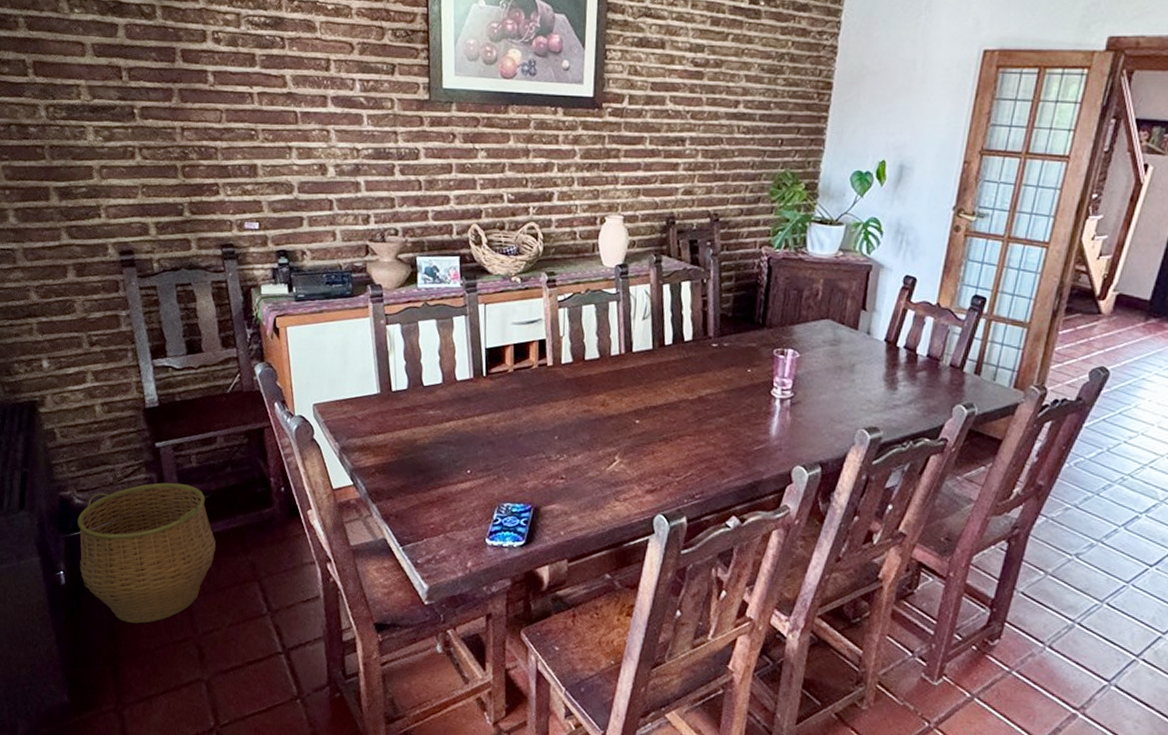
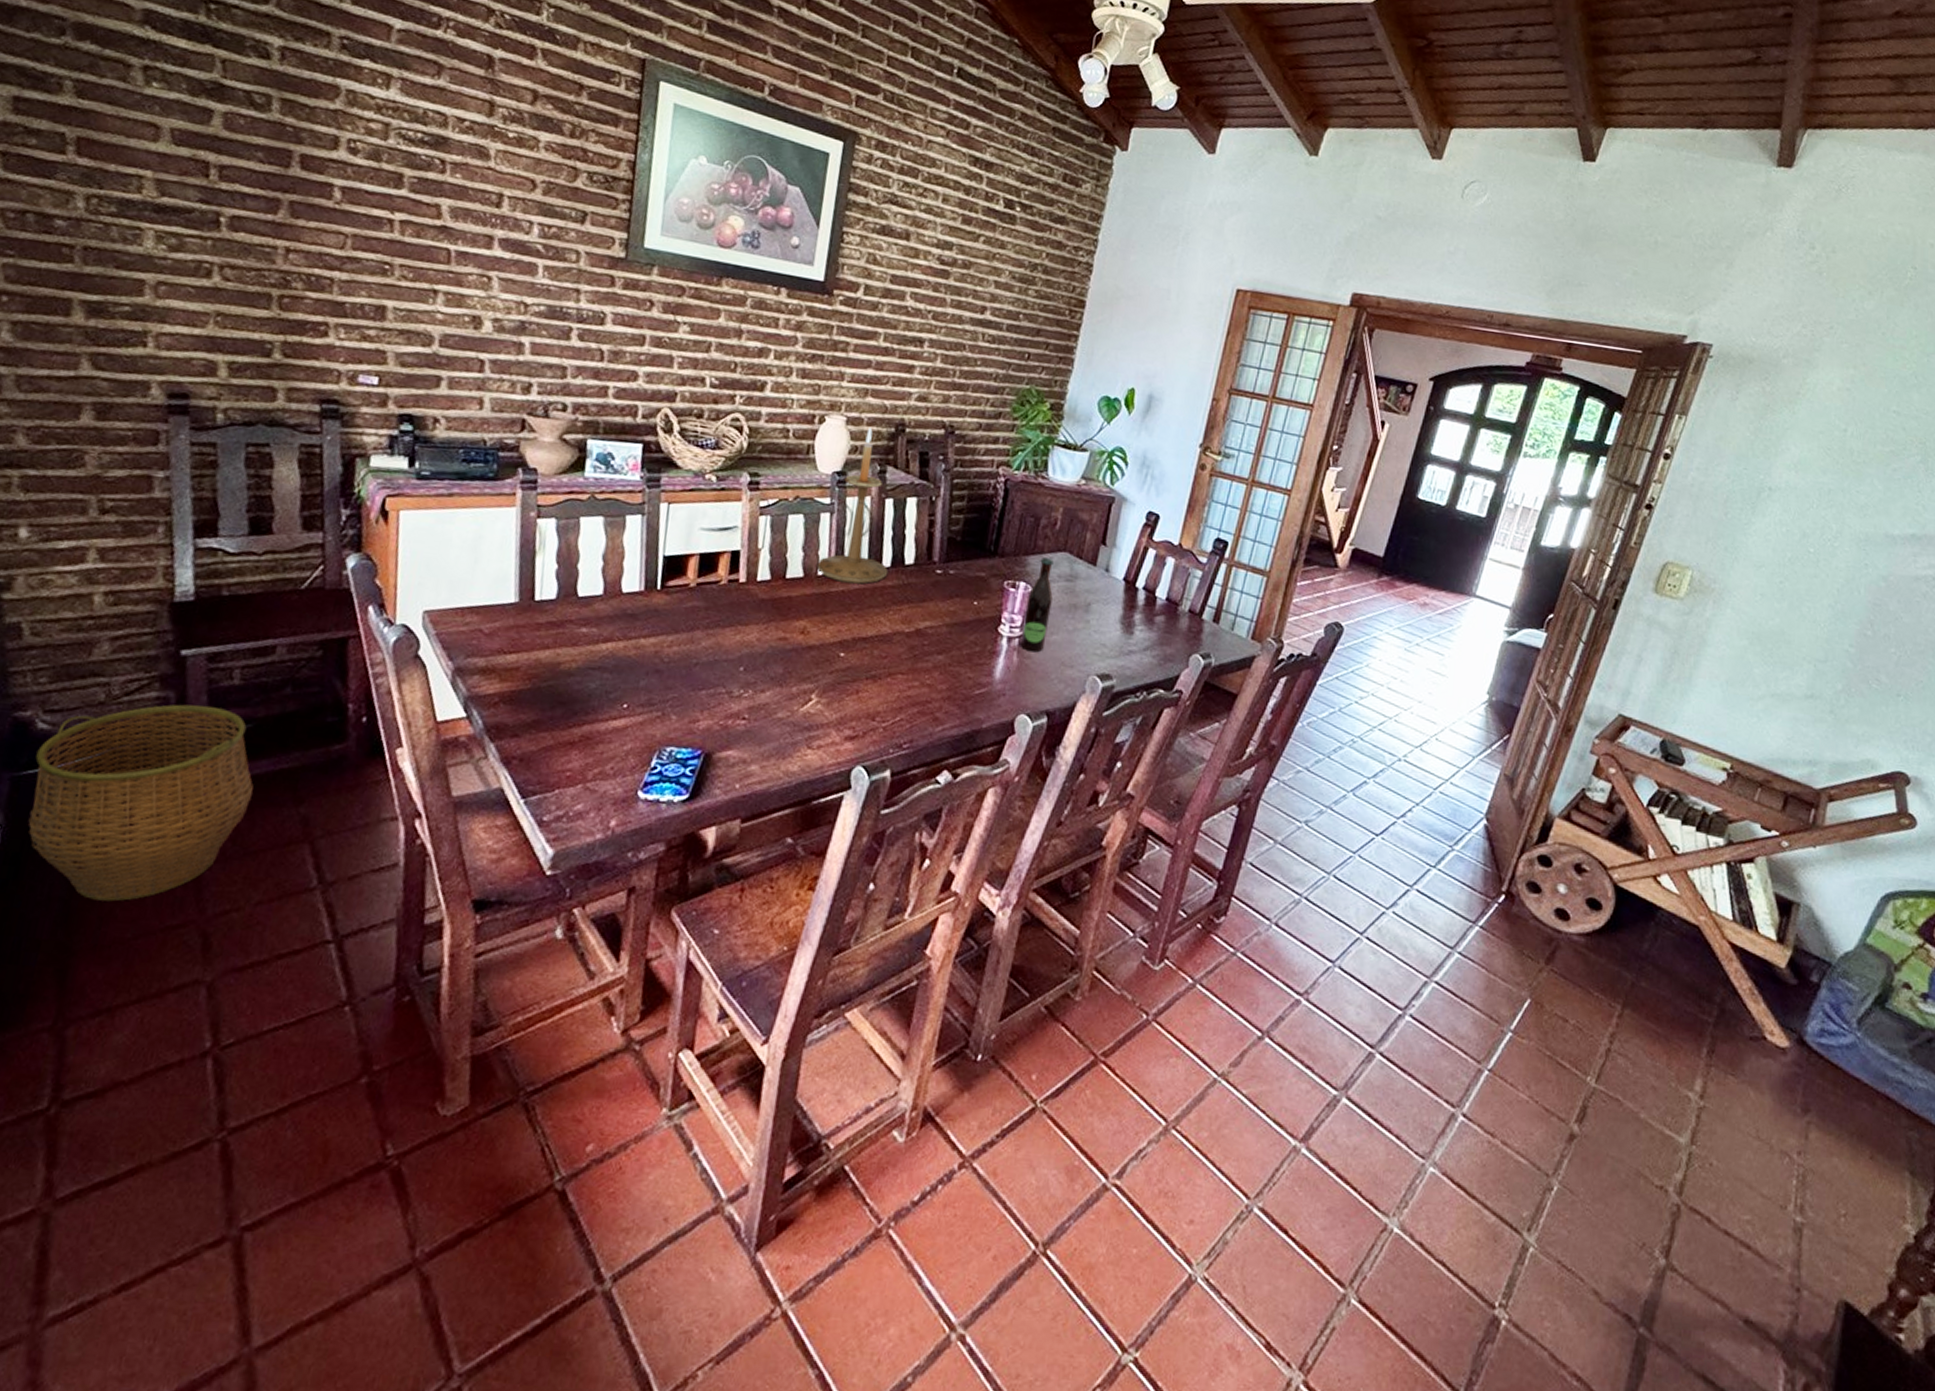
candlestick: none [610,222,671,361] -> present [817,427,889,585]
bottle: none [792,326,819,411] -> present [1020,557,1054,652]

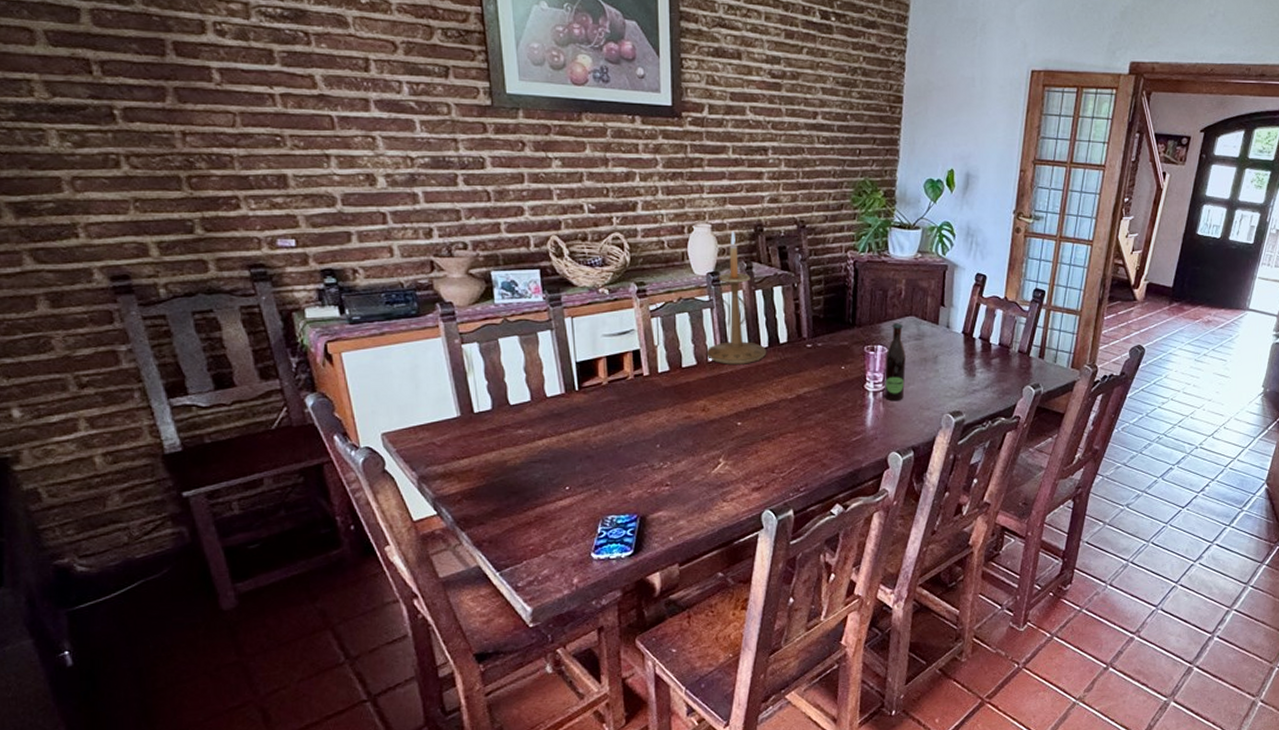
basket: present [28,704,254,902] -> none [82,534,273,697]

